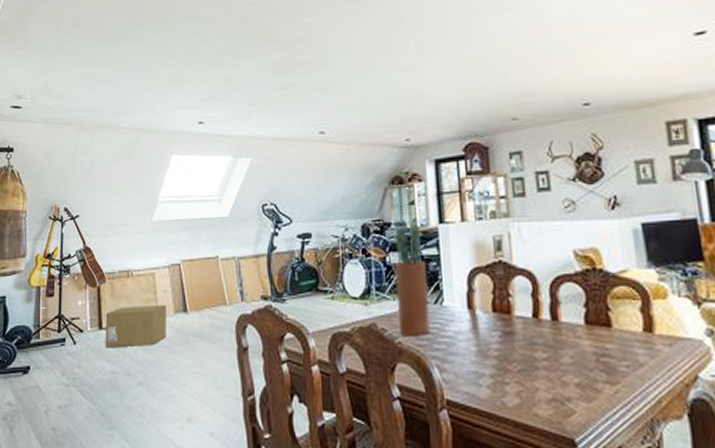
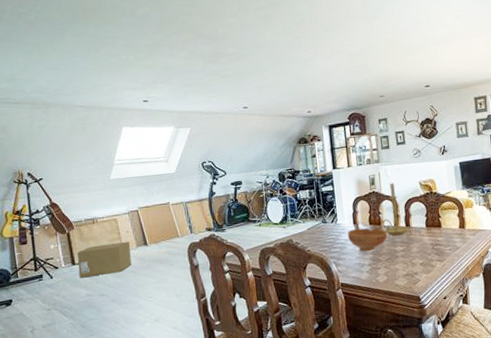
vase: present [394,216,430,336] -> none [303,165,329,246]
bowl: none [457,316,522,353] -> present [347,228,388,251]
candle holder: none [511,242,557,334] -> present [381,178,409,236]

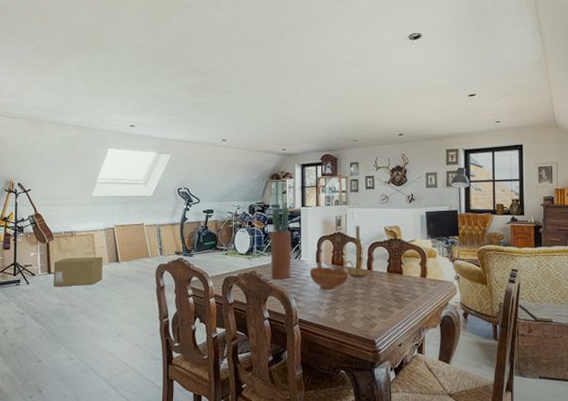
vase: none [303,165,329,246] -> present [270,201,291,279]

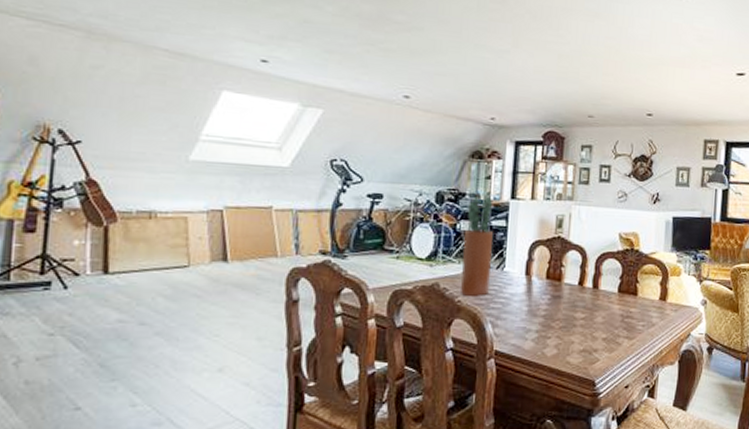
box: present [53,256,103,287] -> none [111,250,200,295]
bowl: present [309,267,349,290] -> none [514,281,568,312]
candle holder: present [344,221,371,278] -> none [562,223,597,299]

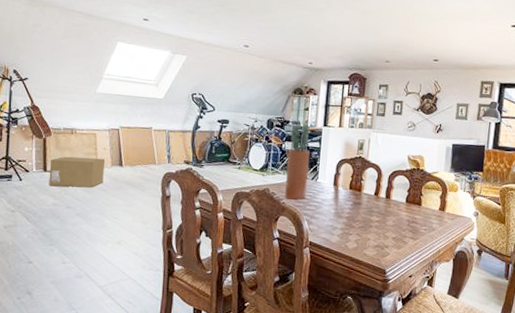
box: none [111,250,200,295] -> present [49,156,105,188]

